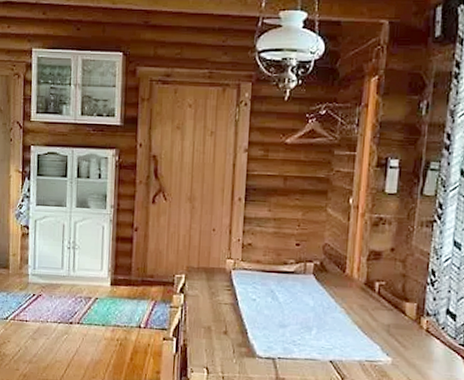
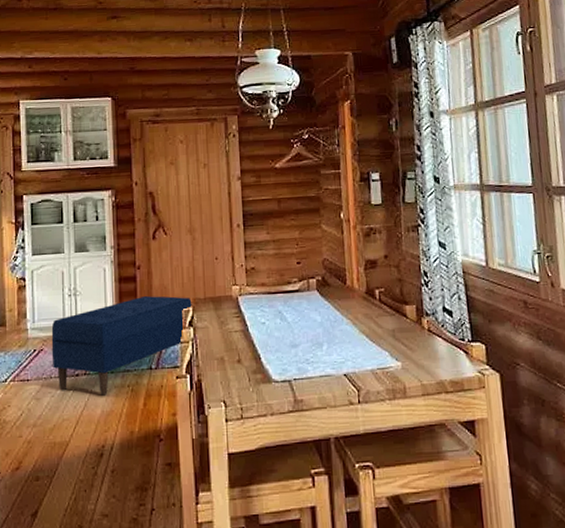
bench: none [49,258,185,345] -> present [51,296,192,396]

